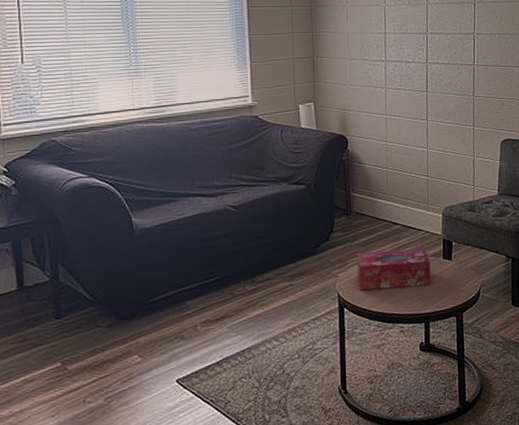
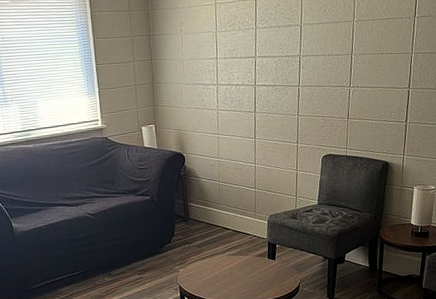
tissue box: present [357,248,431,291] -> none [194,250,258,283]

